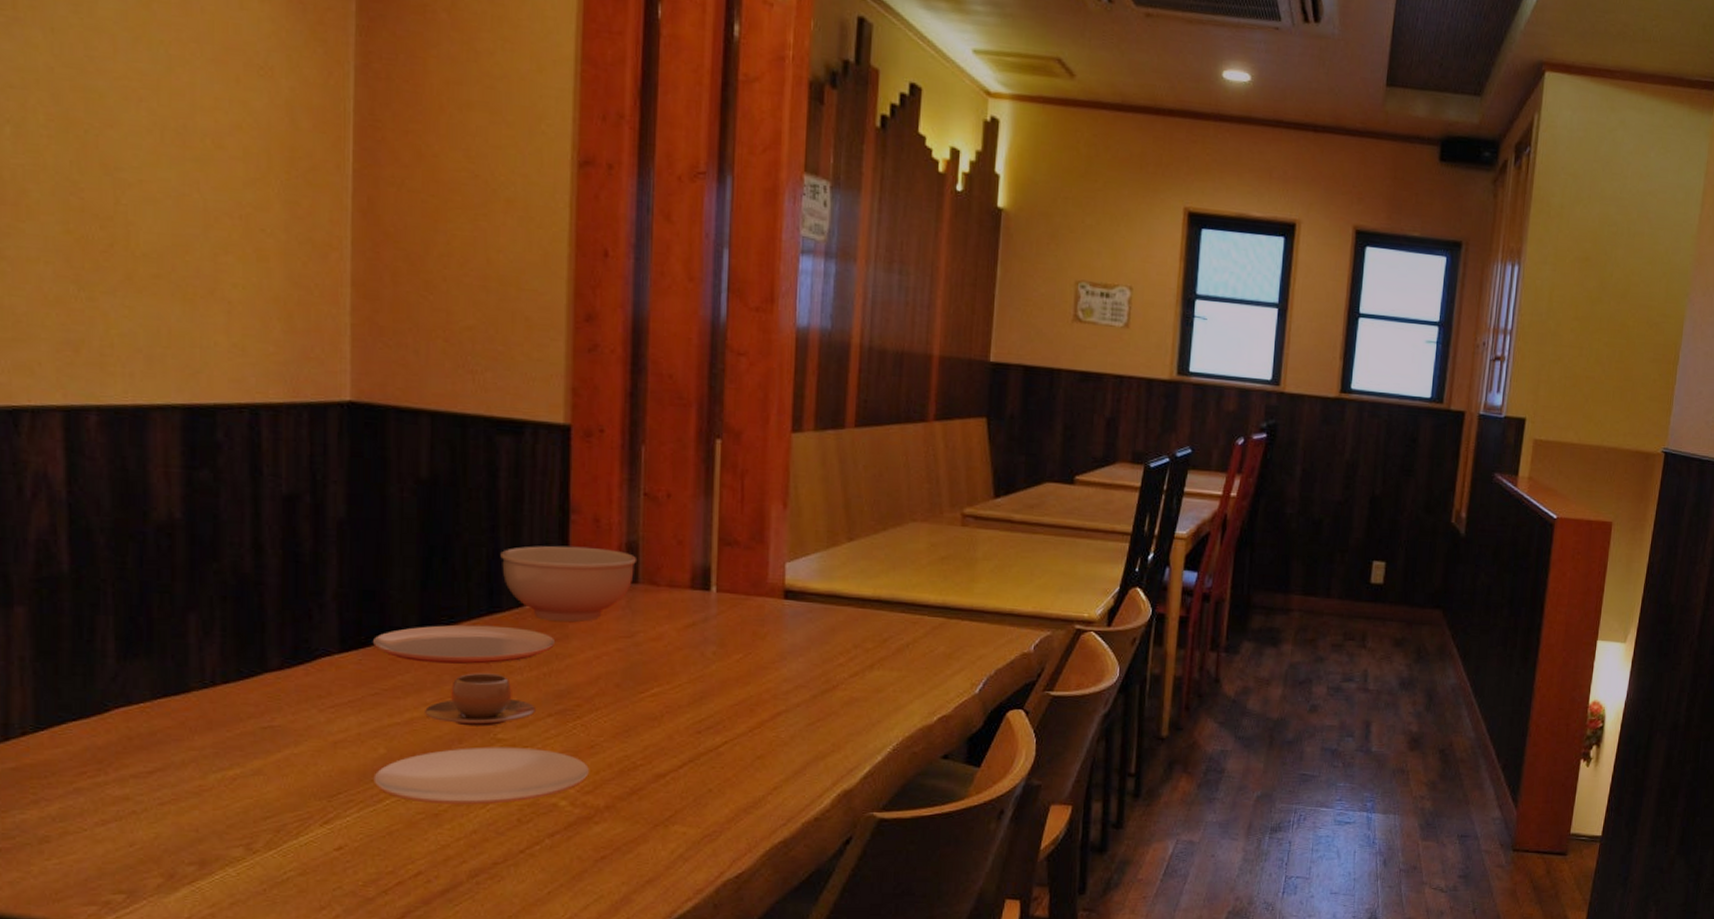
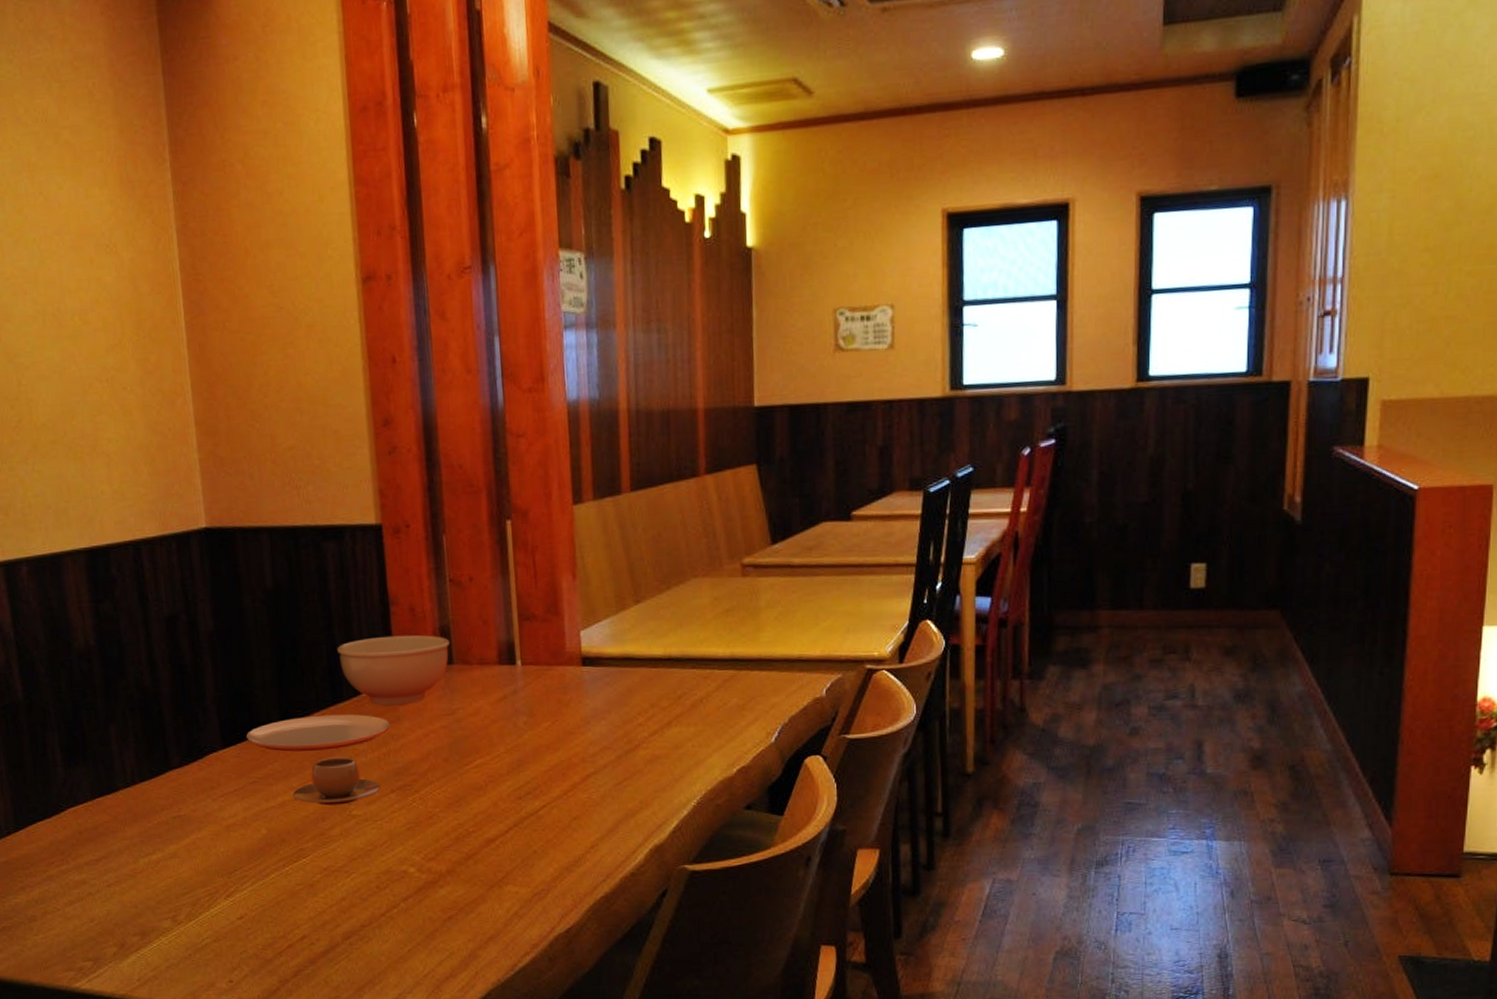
plate: present [373,747,589,805] -> none [260,821,430,876]

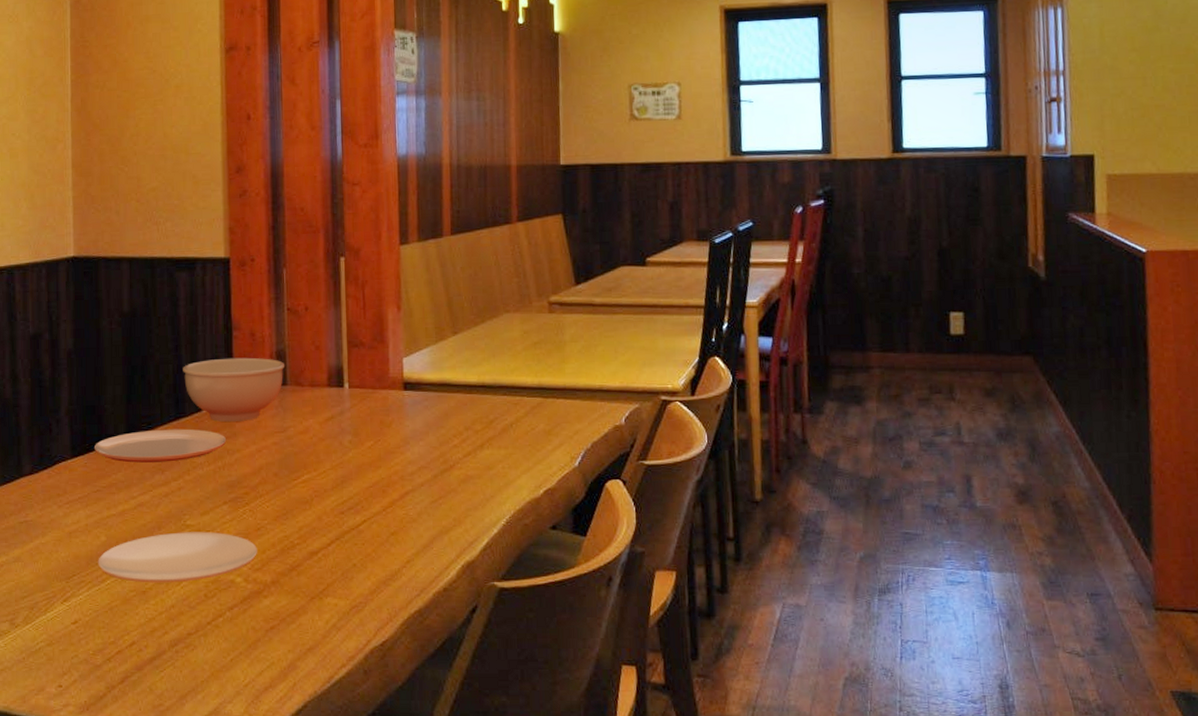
plate: none [260,821,430,876] -> present [98,532,257,583]
teacup: present [292,757,382,806] -> none [132,469,215,515]

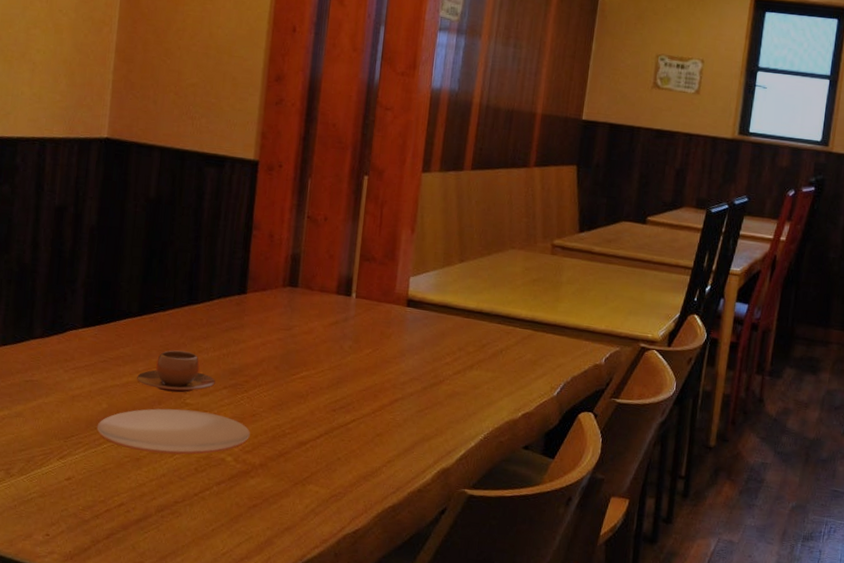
plate: present [93,429,227,463] -> none [105,311,234,344]
teacup: none [132,469,215,515] -> present [136,350,216,393]
soup bowl: present [183,357,285,422] -> none [200,253,299,315]

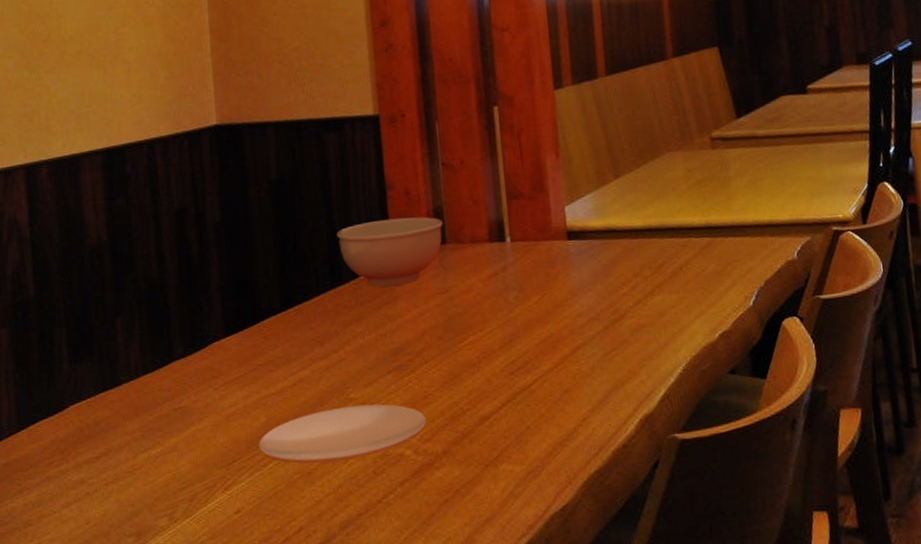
teacup: present [136,350,216,393] -> none [291,339,379,390]
soup bowl: none [200,253,299,315] -> present [337,217,444,287]

